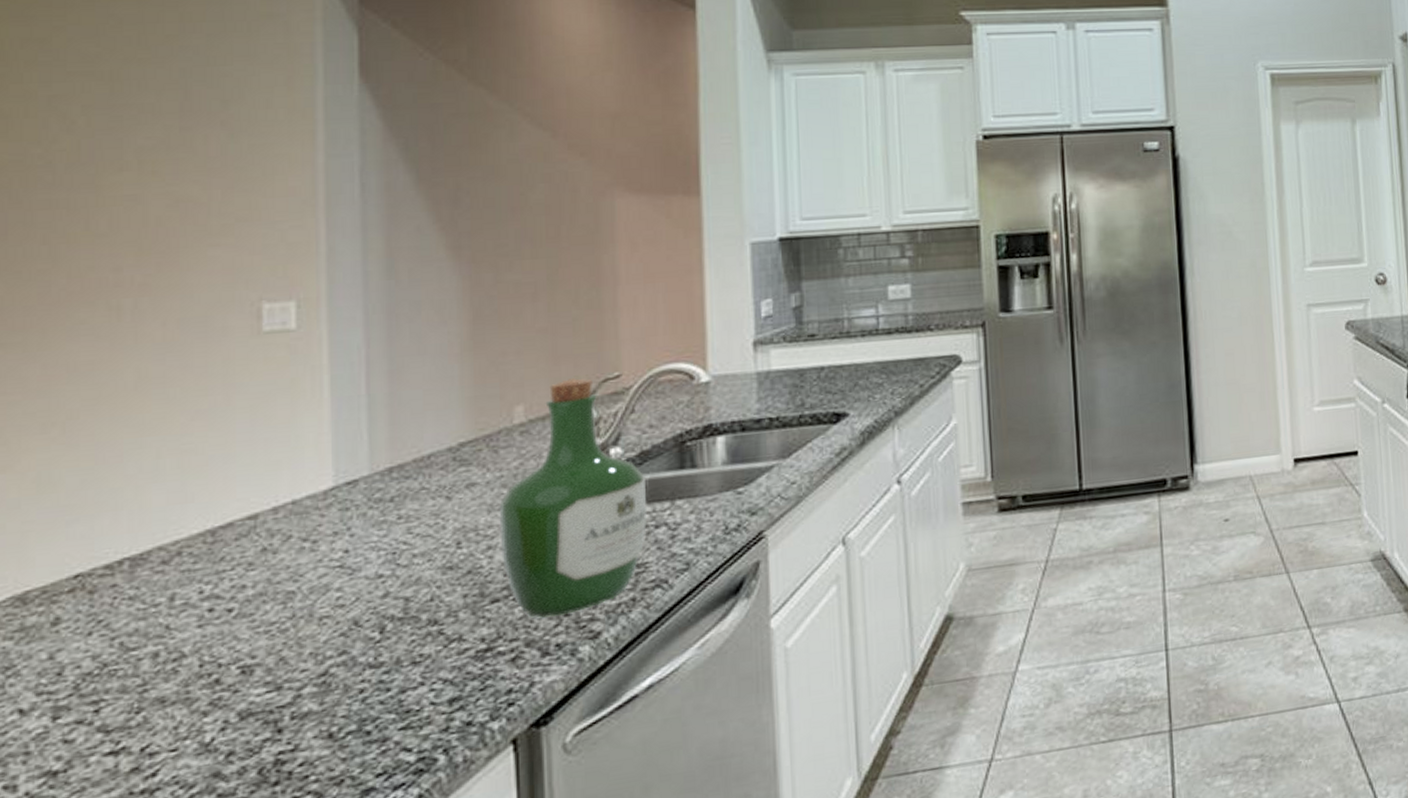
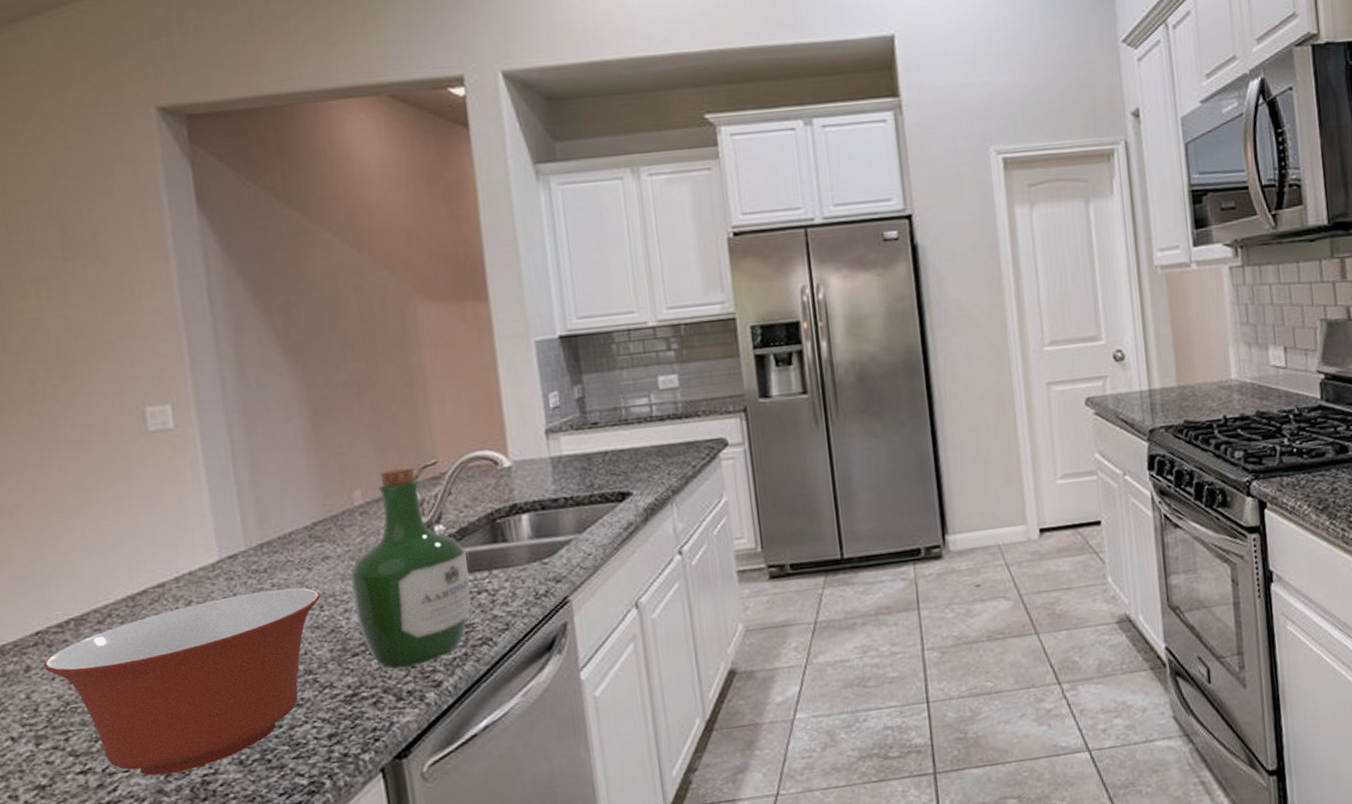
mixing bowl: none [78,520,459,755] -> present [43,588,321,776]

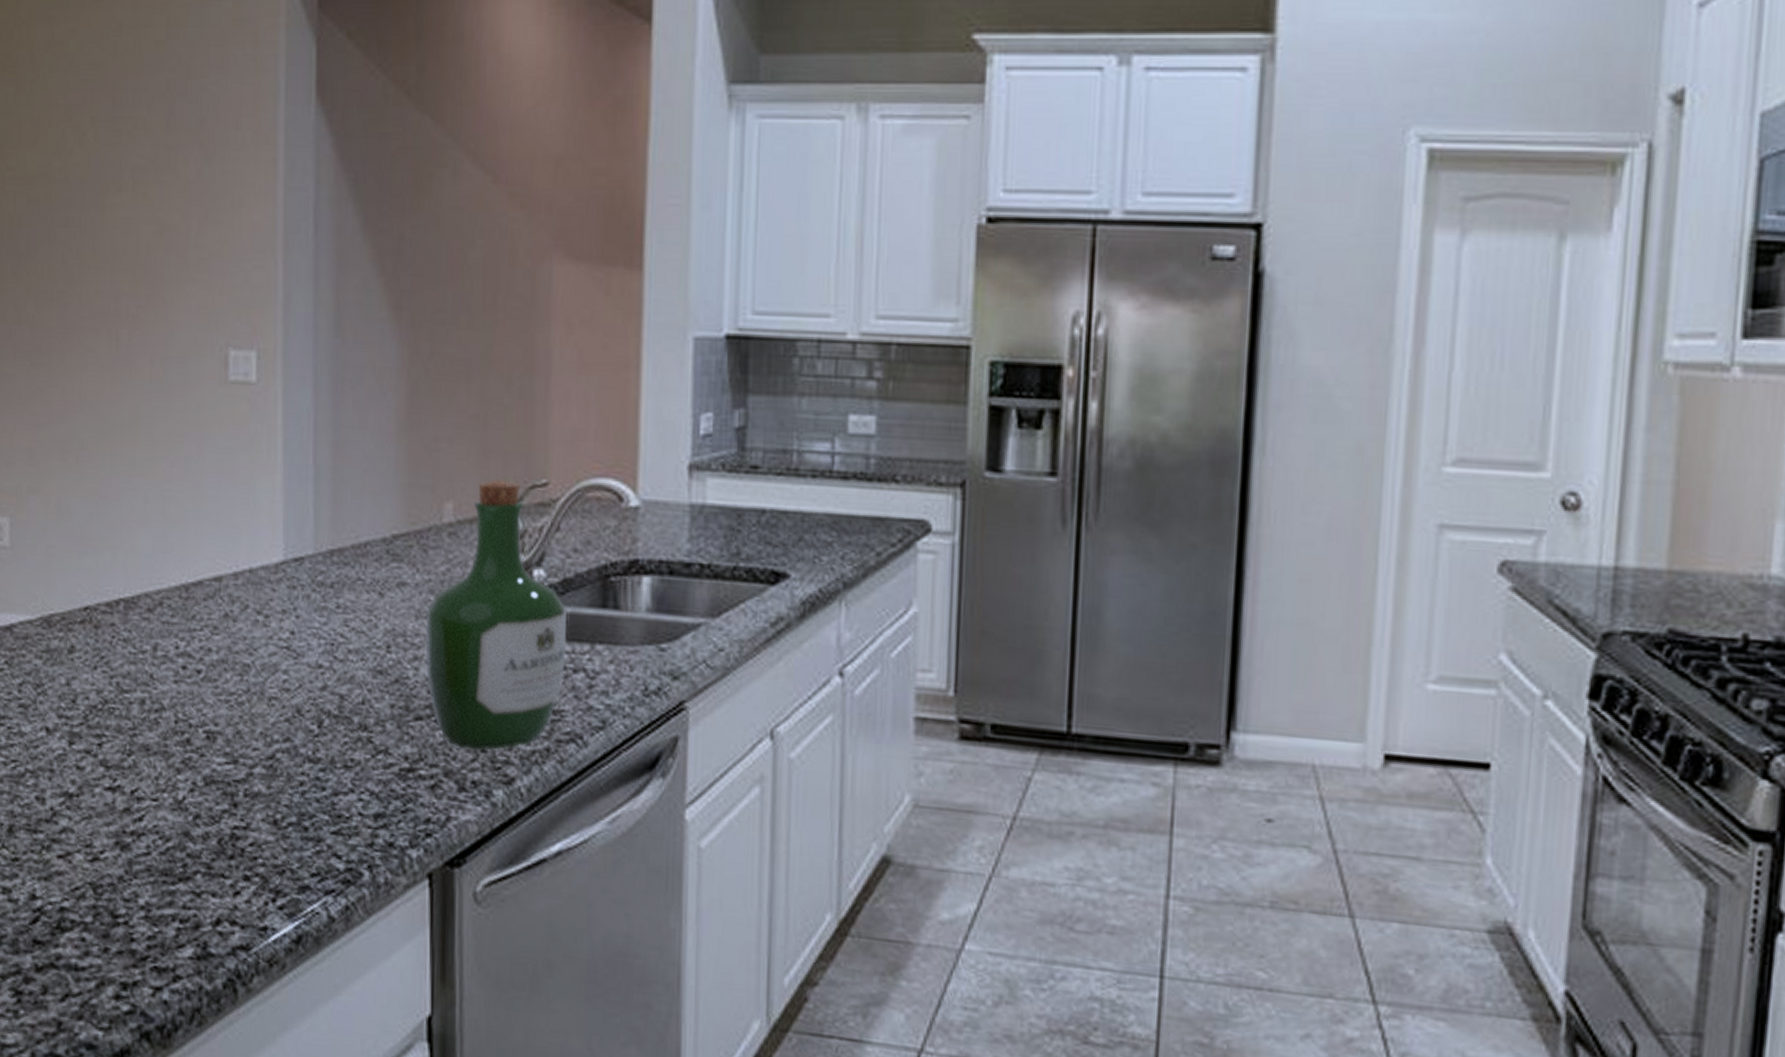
mixing bowl: present [43,588,321,776] -> none [87,610,390,817]

